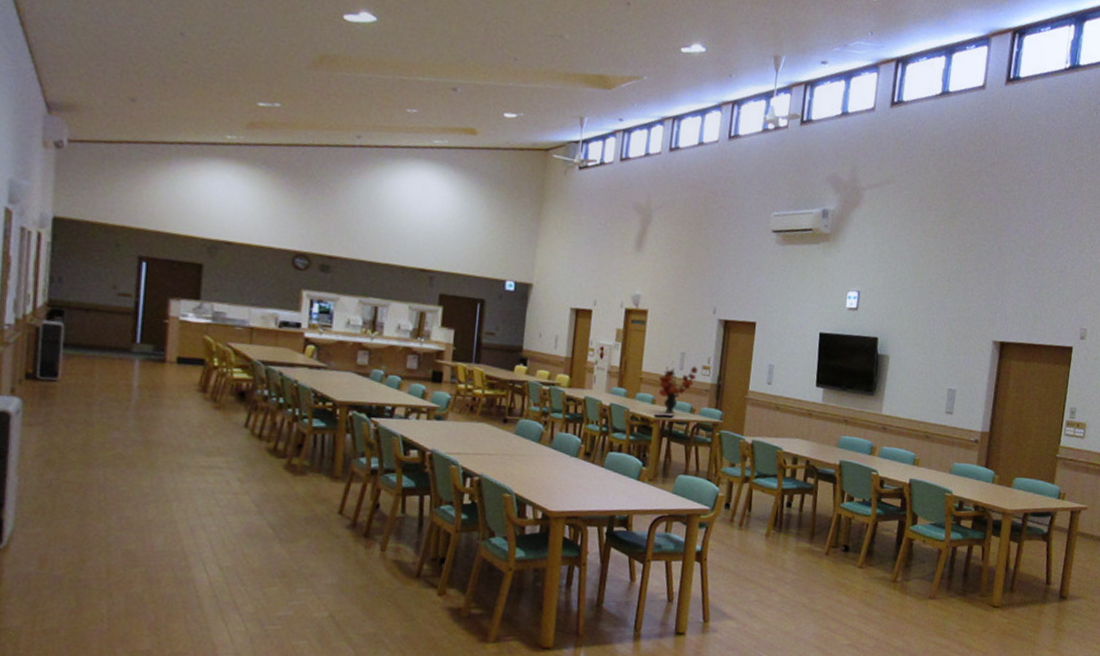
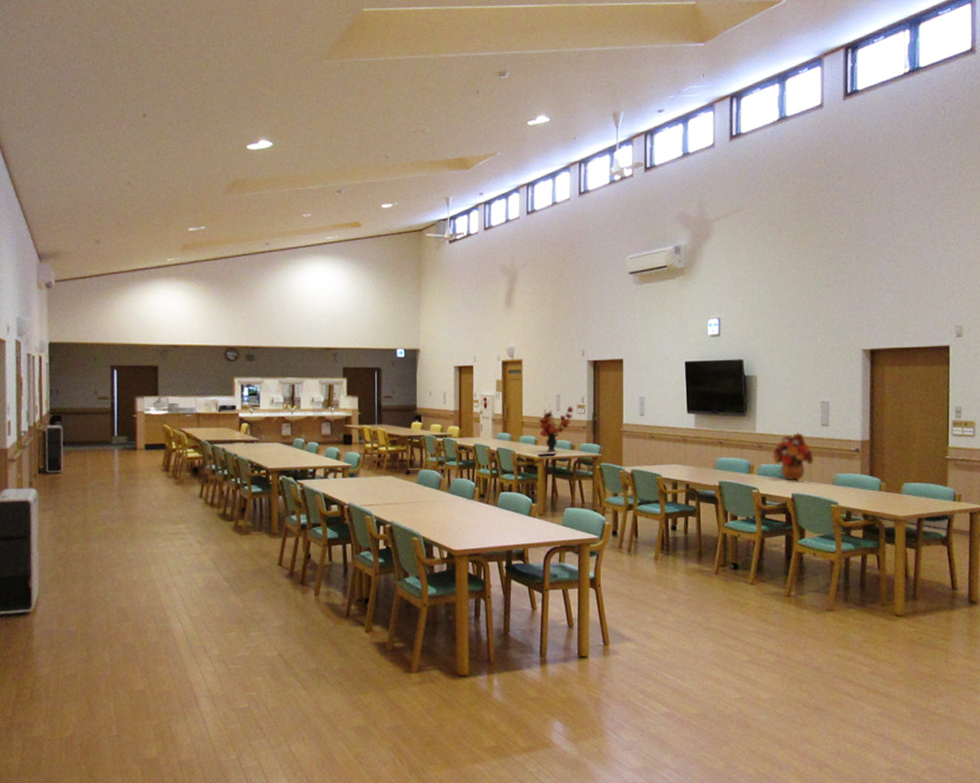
flower arrangement: none [895,417,935,467] -> present [772,432,814,481]

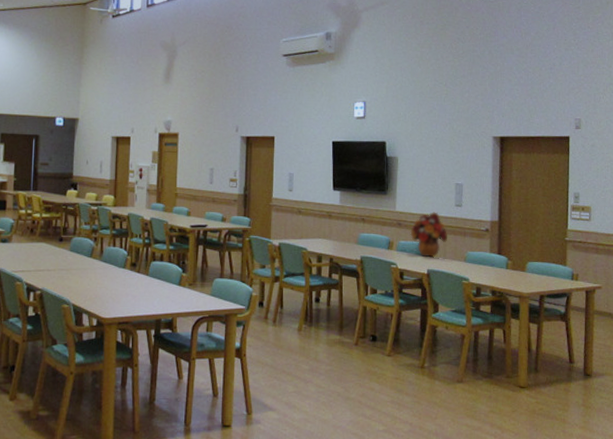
bouquet: present [539,404,573,452] -> none [192,176,226,224]

